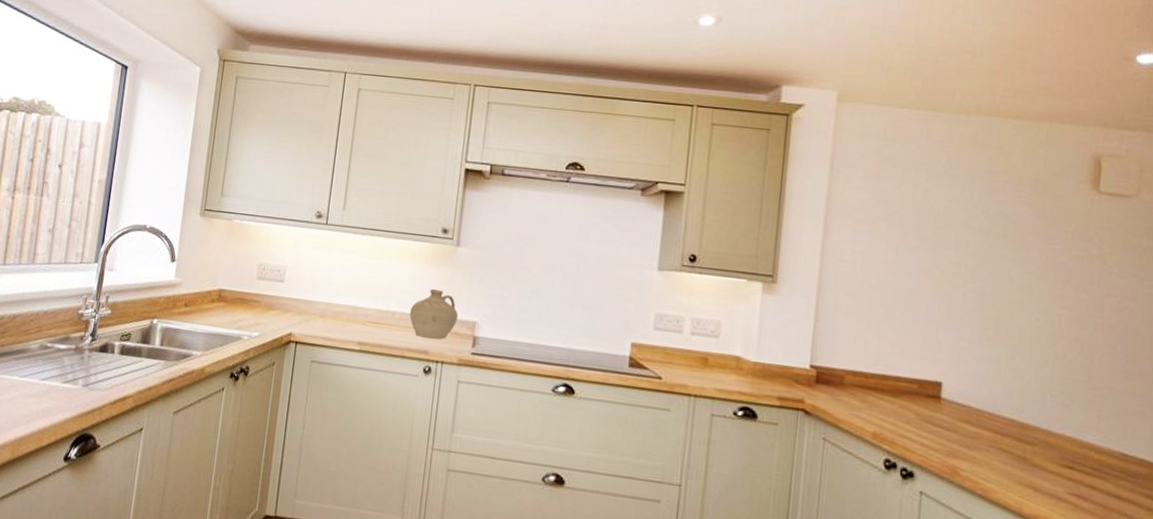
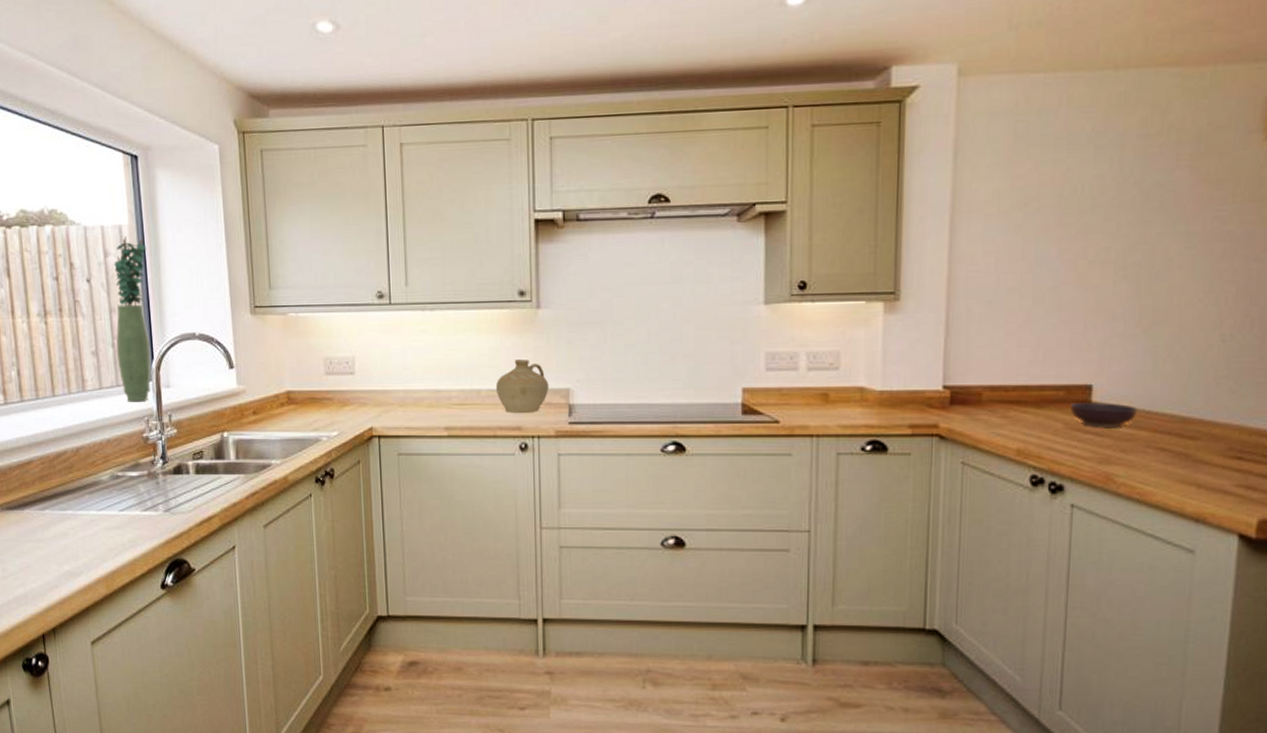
vase: none [69,133,119,280] -> present [114,237,152,402]
bowl: none [921,396,981,424] -> present [1069,403,1137,427]

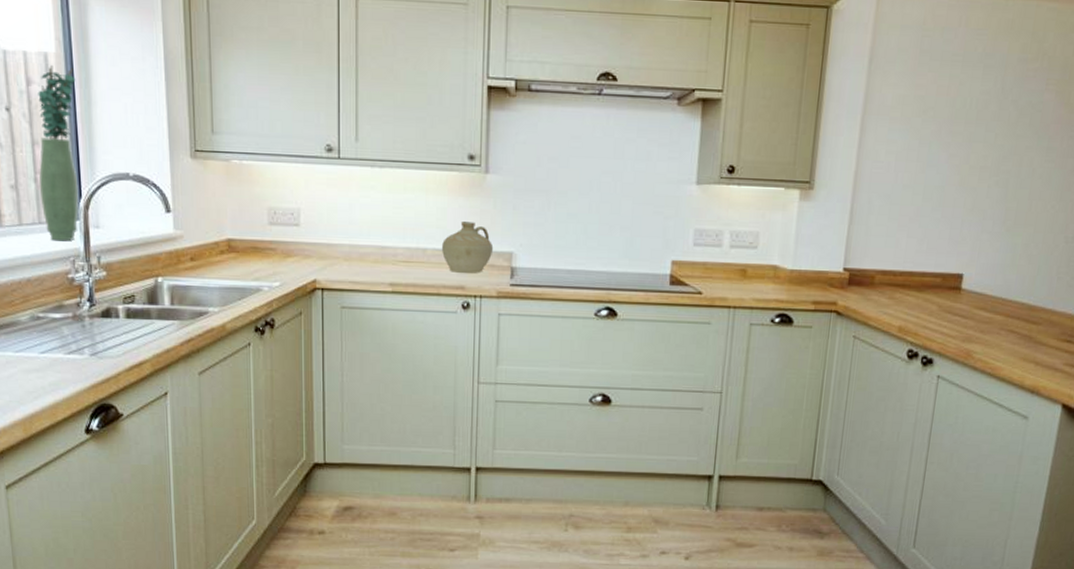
bowl: present [1069,403,1137,427] -> none [944,289,996,311]

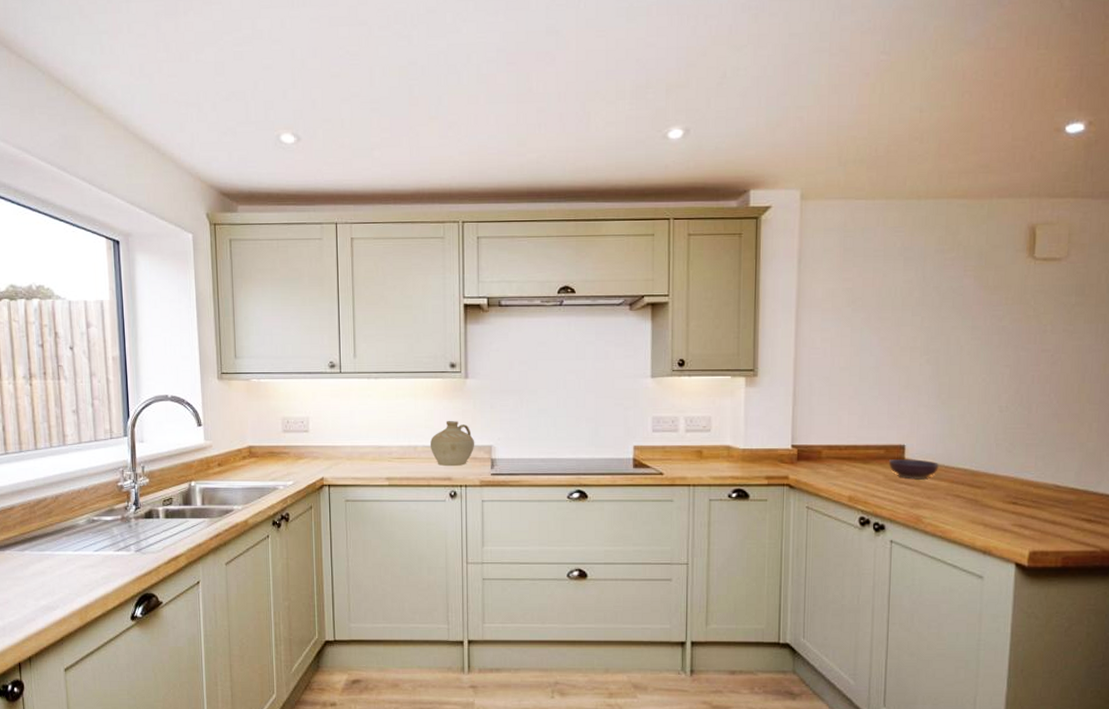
vase: present [38,65,79,241] -> none [95,311,127,455]
bowl: none [944,289,996,311] -> present [888,459,939,478]

